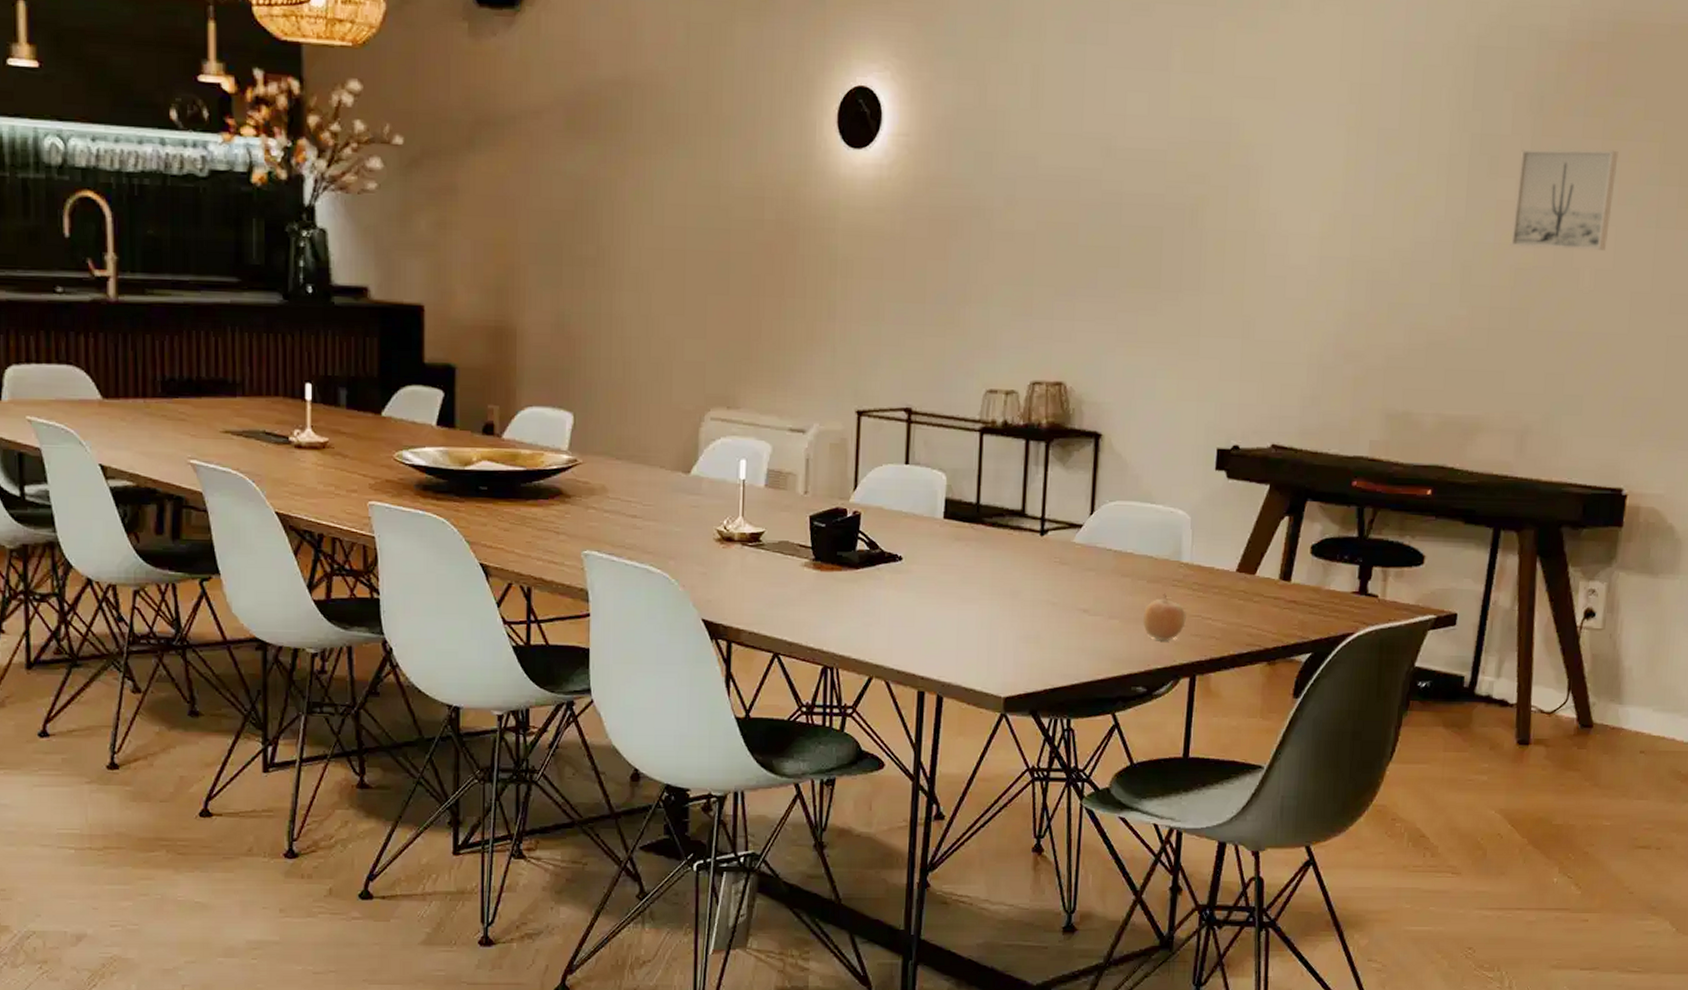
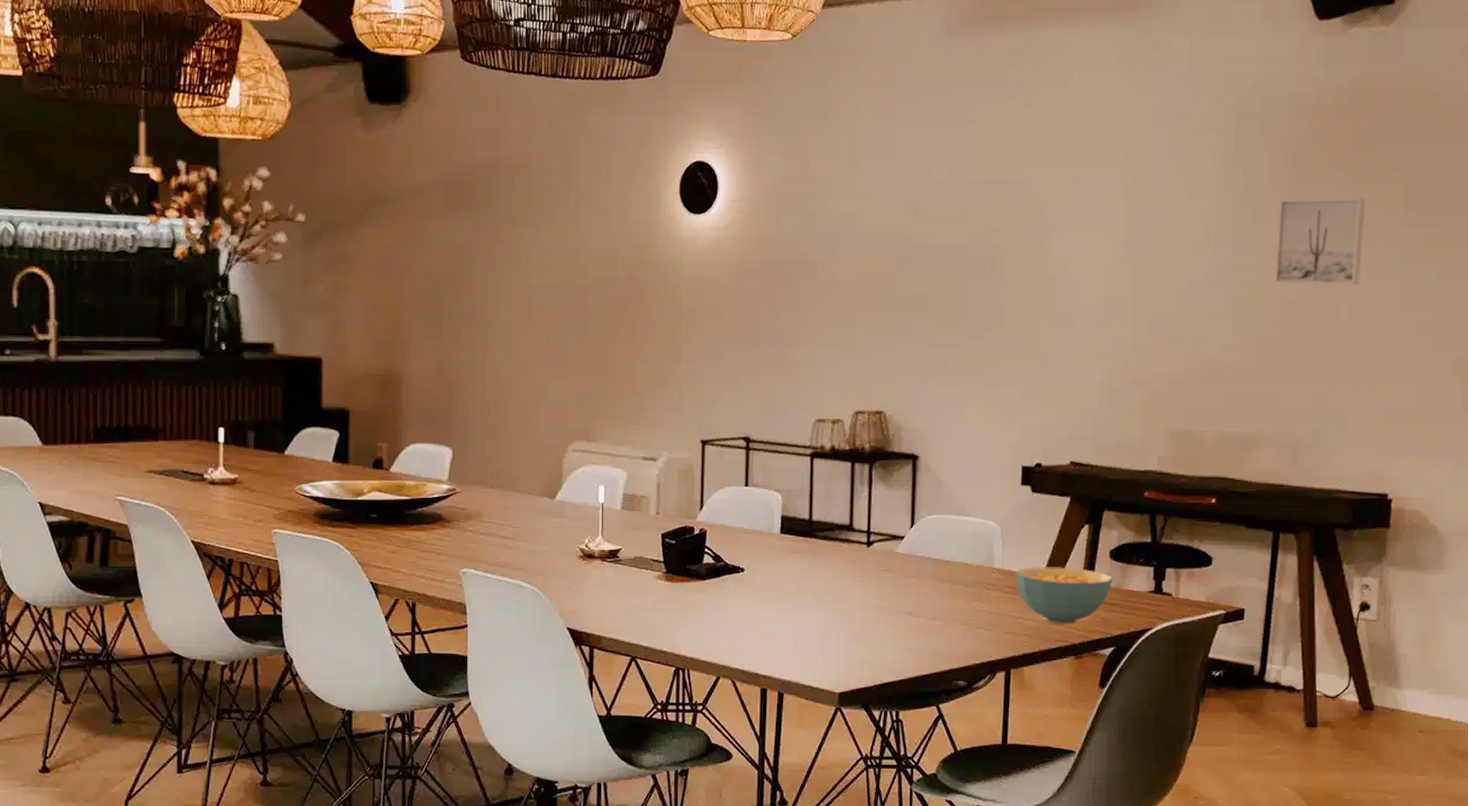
fruit: present [1142,593,1186,640] -> none [960,596,1000,638]
cereal bowl: none [1205,562,1314,627] -> present [1015,567,1114,624]

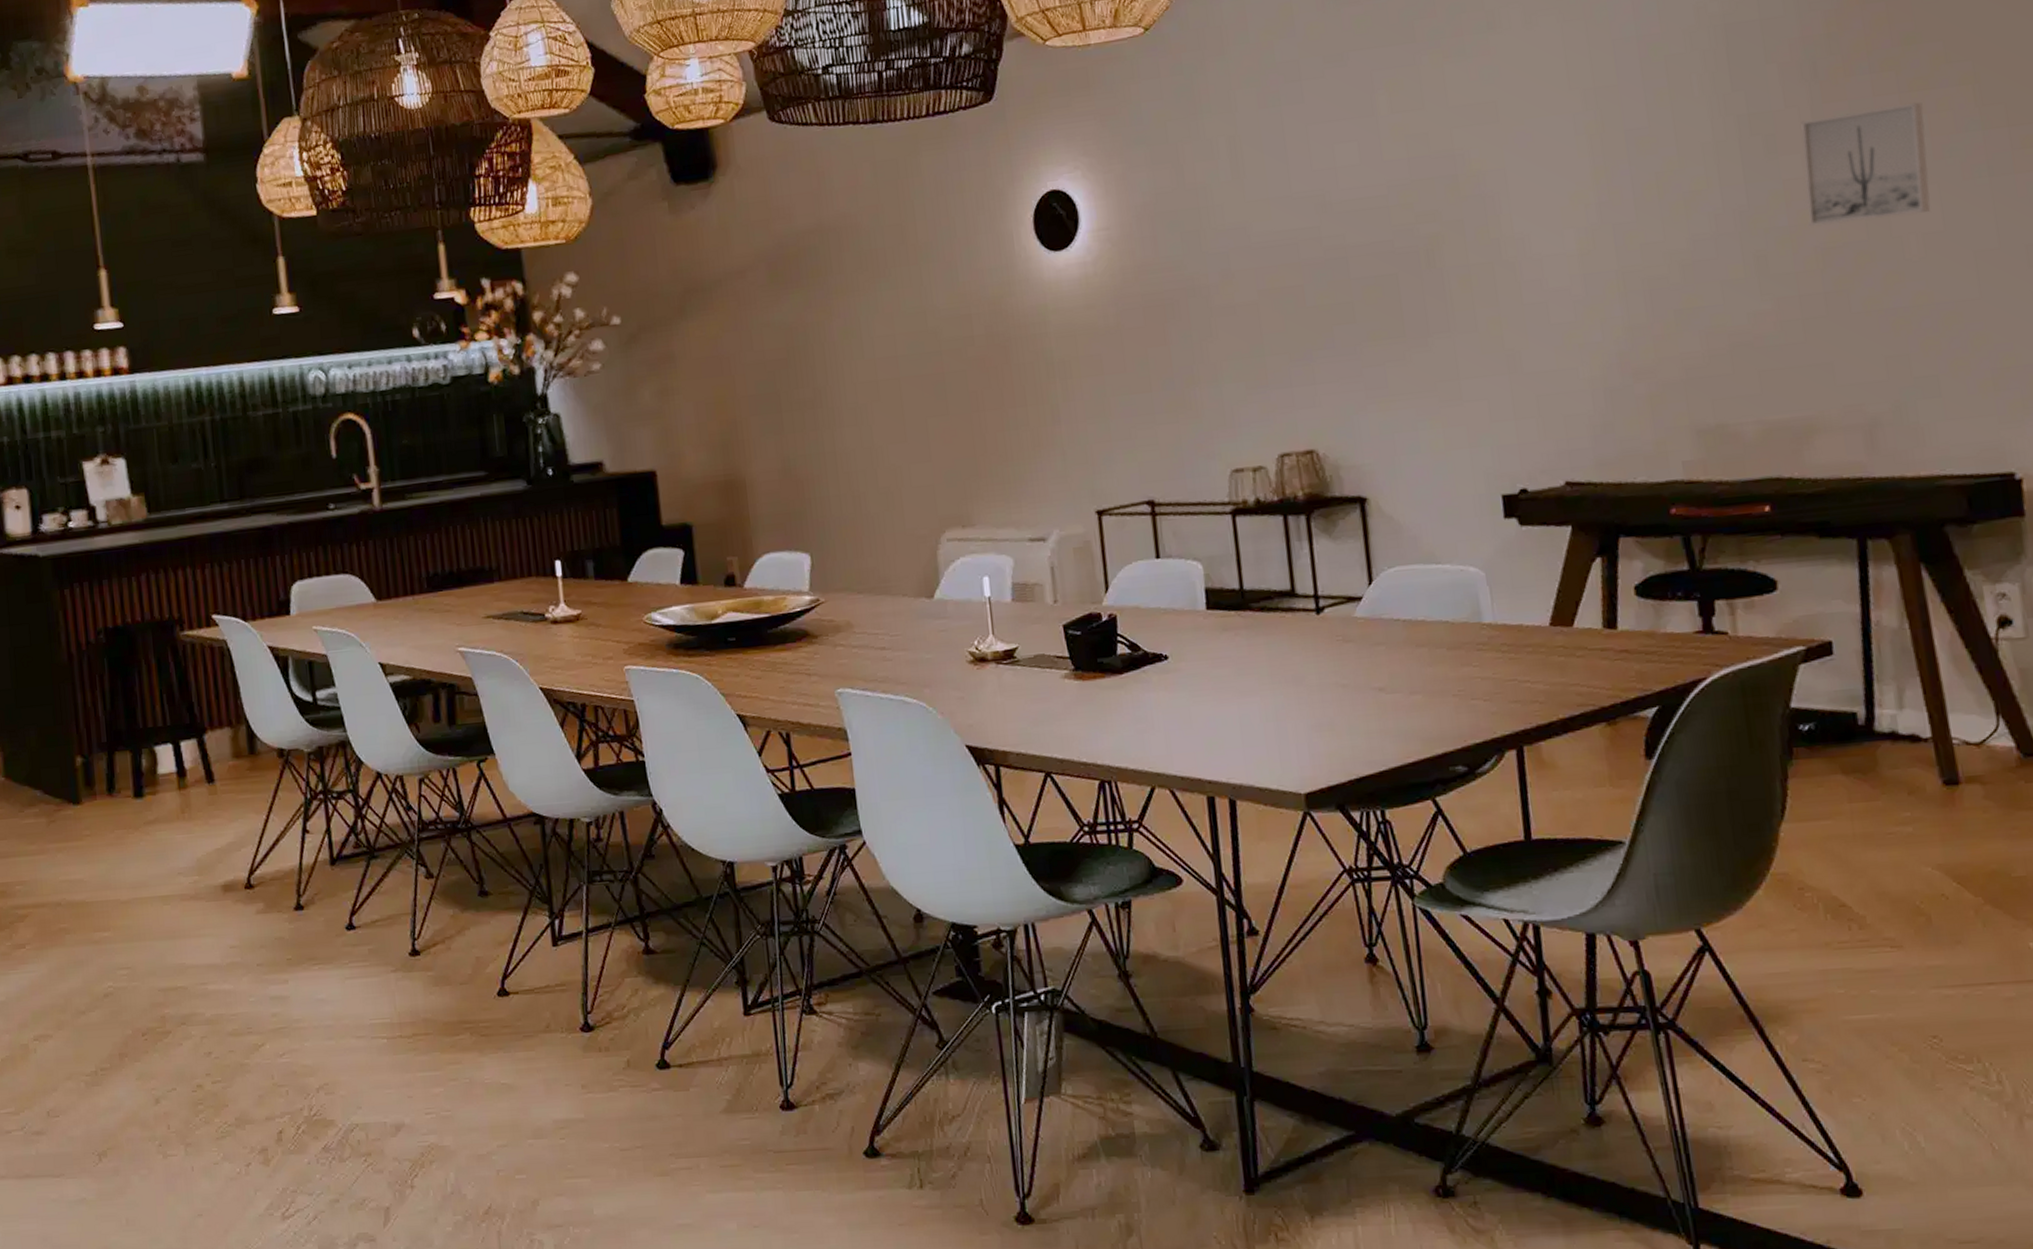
cereal bowl: present [1015,567,1114,624] -> none [1512,612,1645,684]

